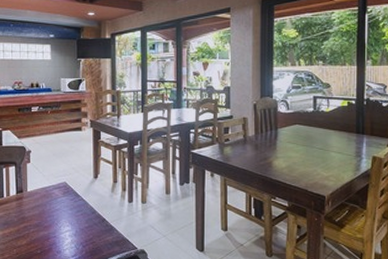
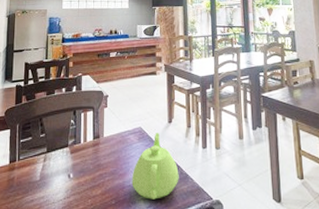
teapot: none [57,188,104,249] -> present [132,133,179,200]

